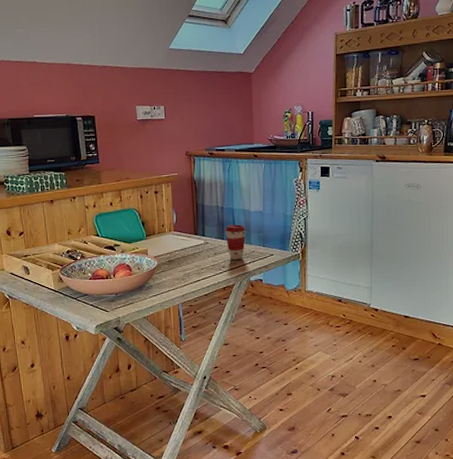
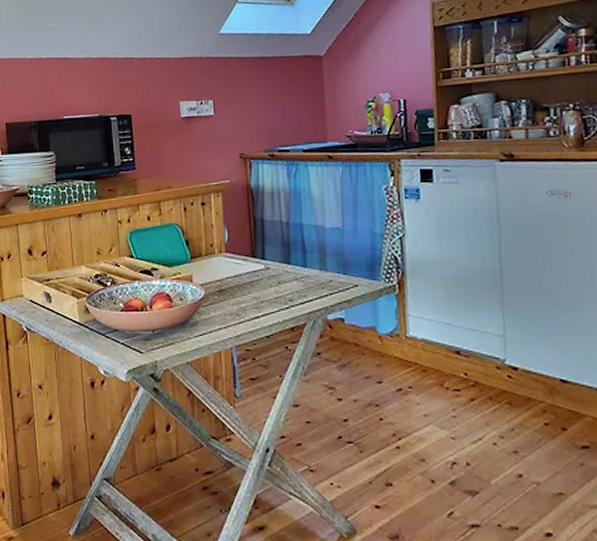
coffee cup: present [225,224,246,261] -> none [291,244,320,292]

